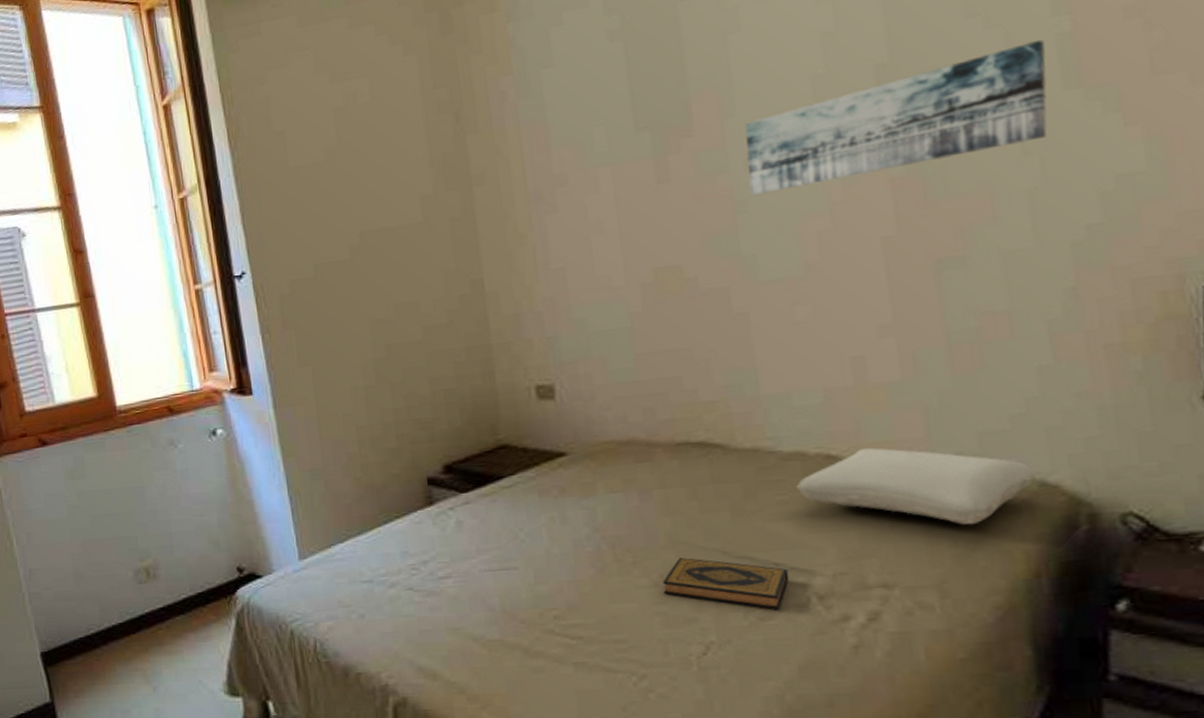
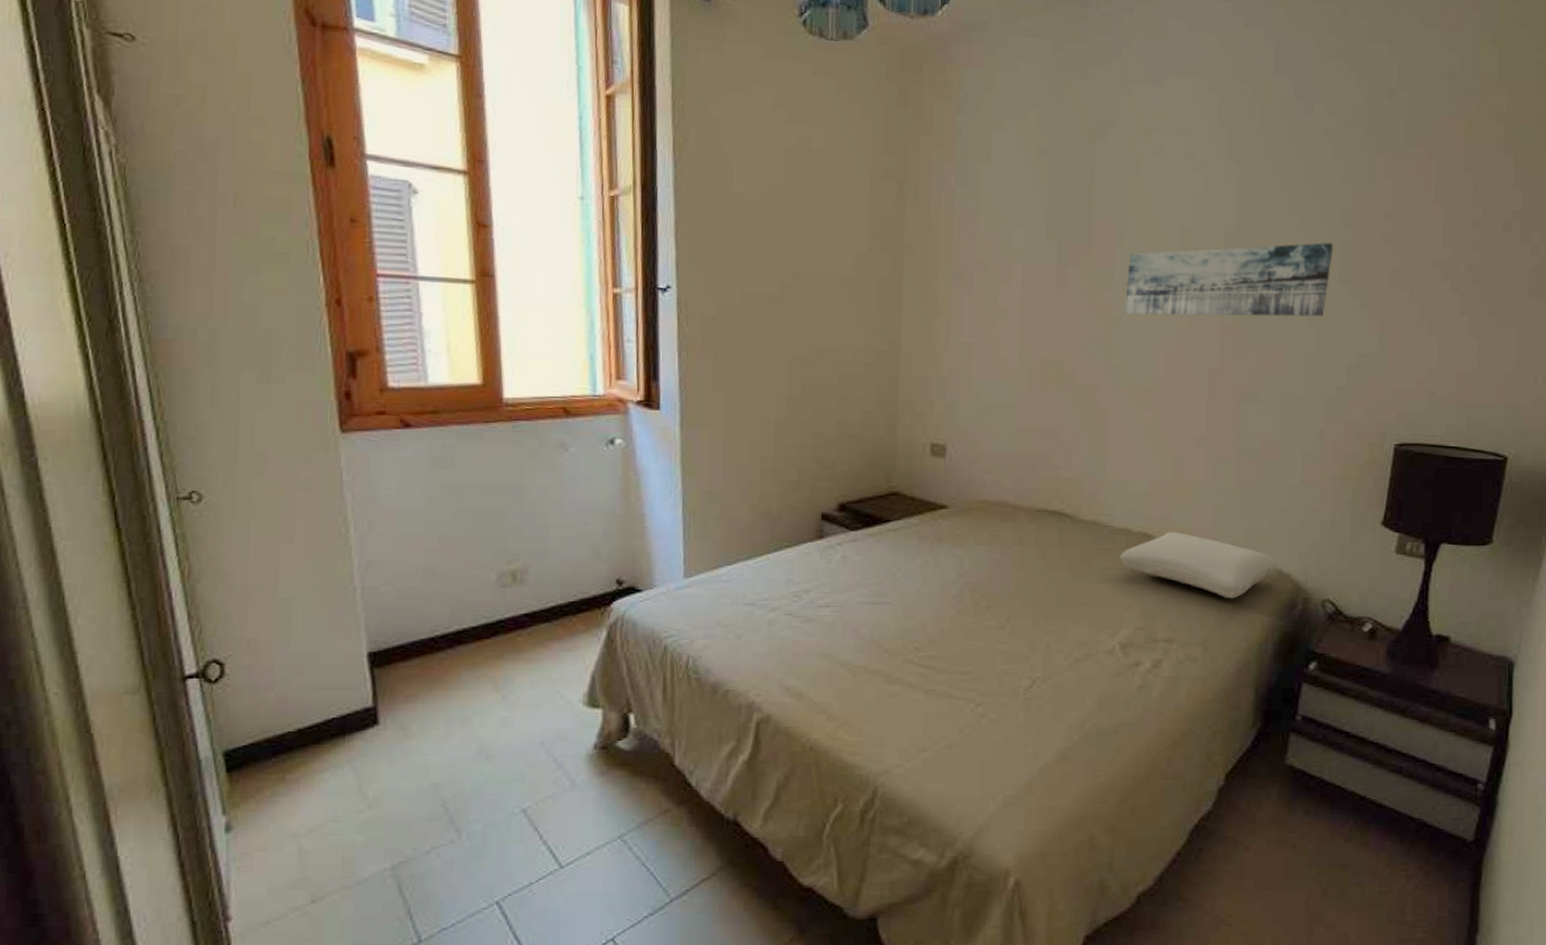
hardback book: present [663,557,789,611] -> none [1007,606,1103,655]

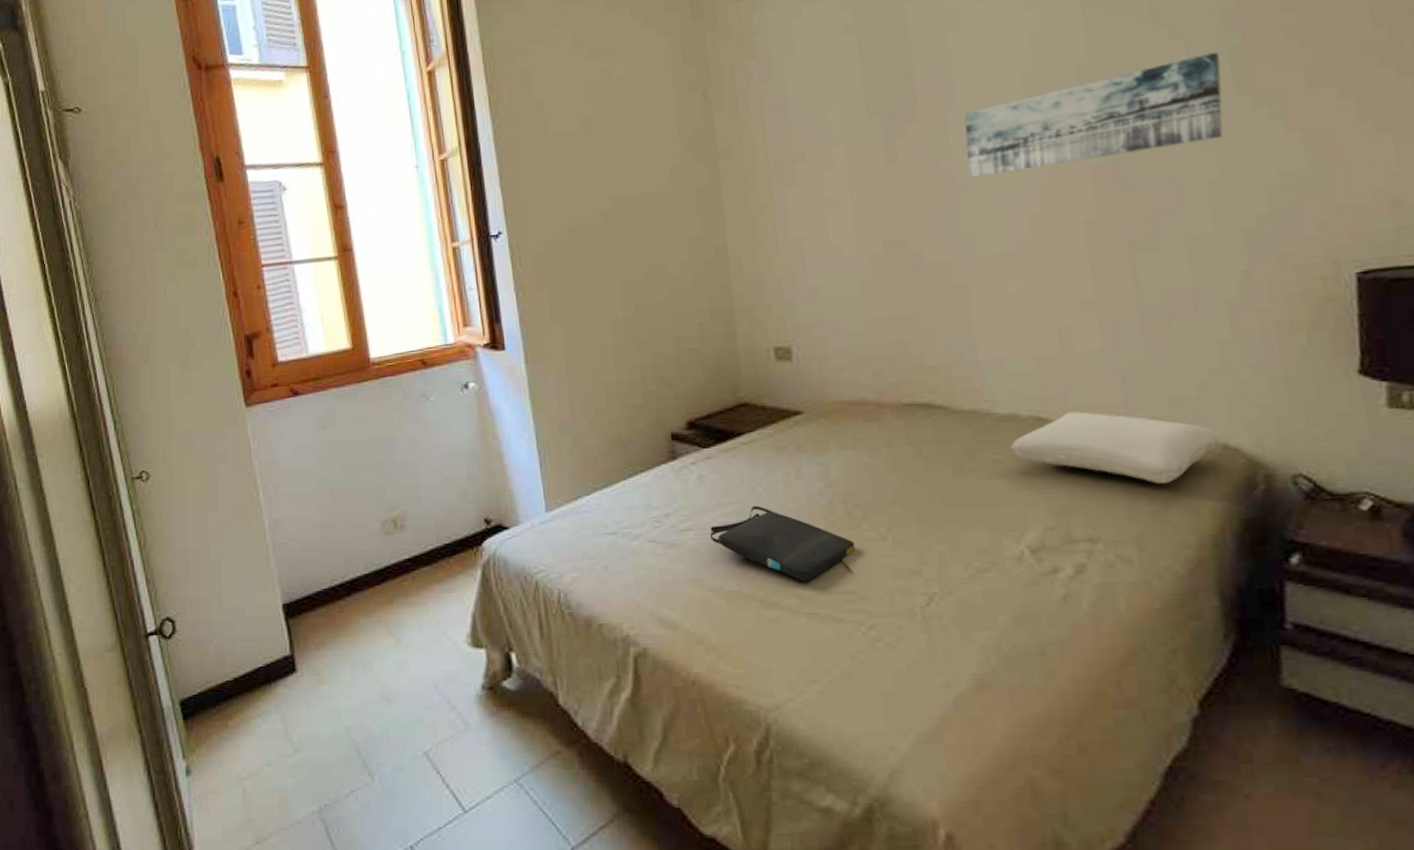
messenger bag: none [845,588,976,661] -> present [709,505,855,582]

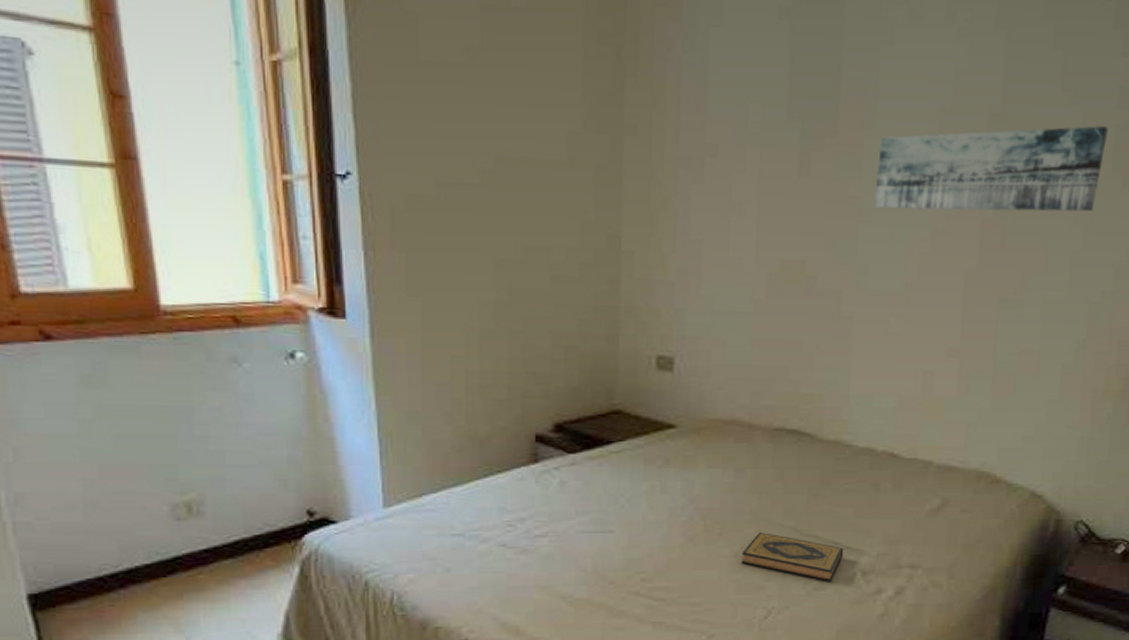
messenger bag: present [709,505,855,582] -> none [565,516,708,592]
hardback book: none [890,512,1005,563] -> present [741,532,844,583]
pillow: present [1010,411,1220,485] -> none [862,451,1031,522]

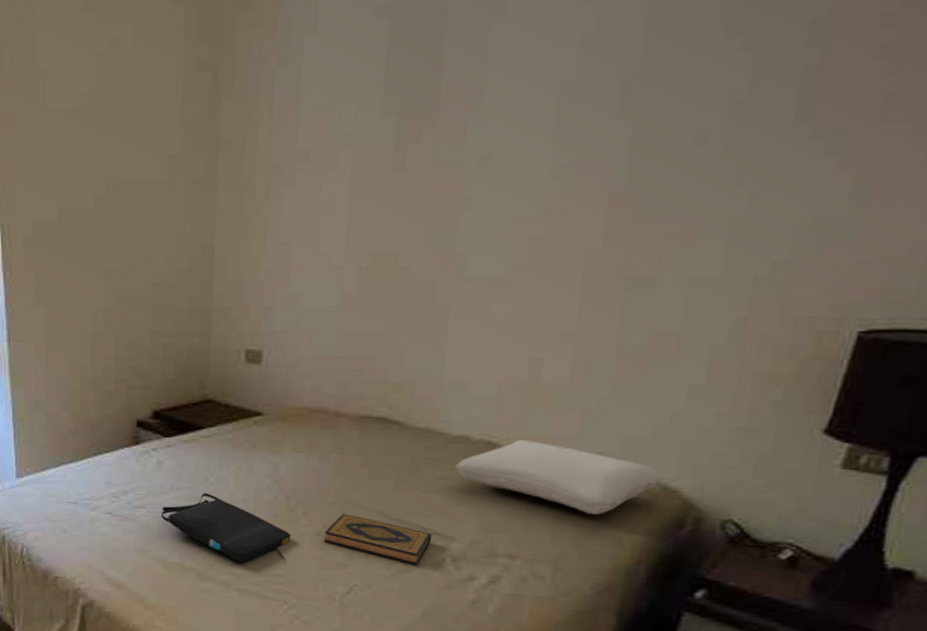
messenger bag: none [565,516,708,592] -> present [160,493,291,562]
pillow: none [862,451,1031,522] -> present [455,440,663,516]
wall art: present [874,126,1109,212] -> none [477,71,792,195]

